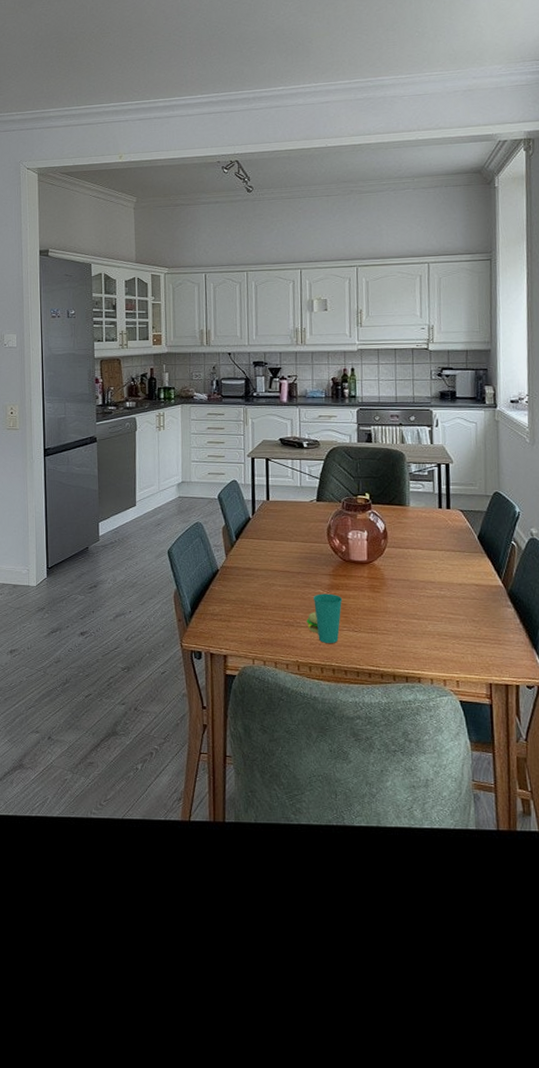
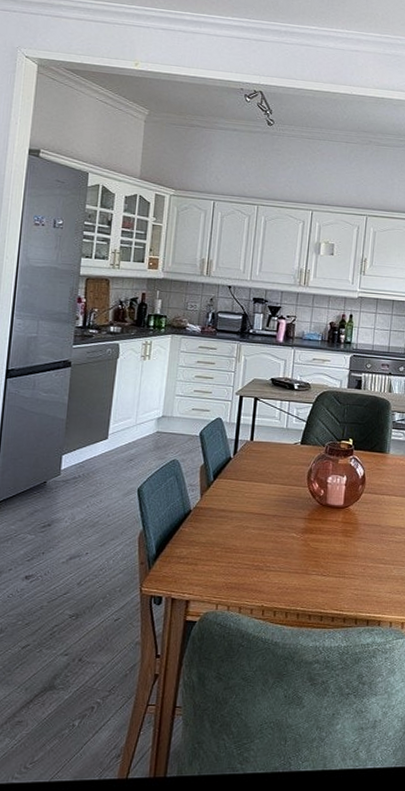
cup: present [306,593,343,643] -> none [276,537,315,587]

